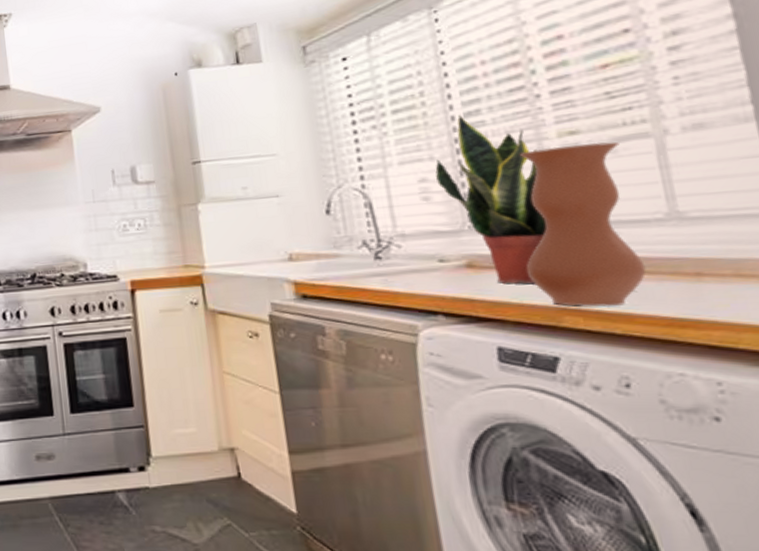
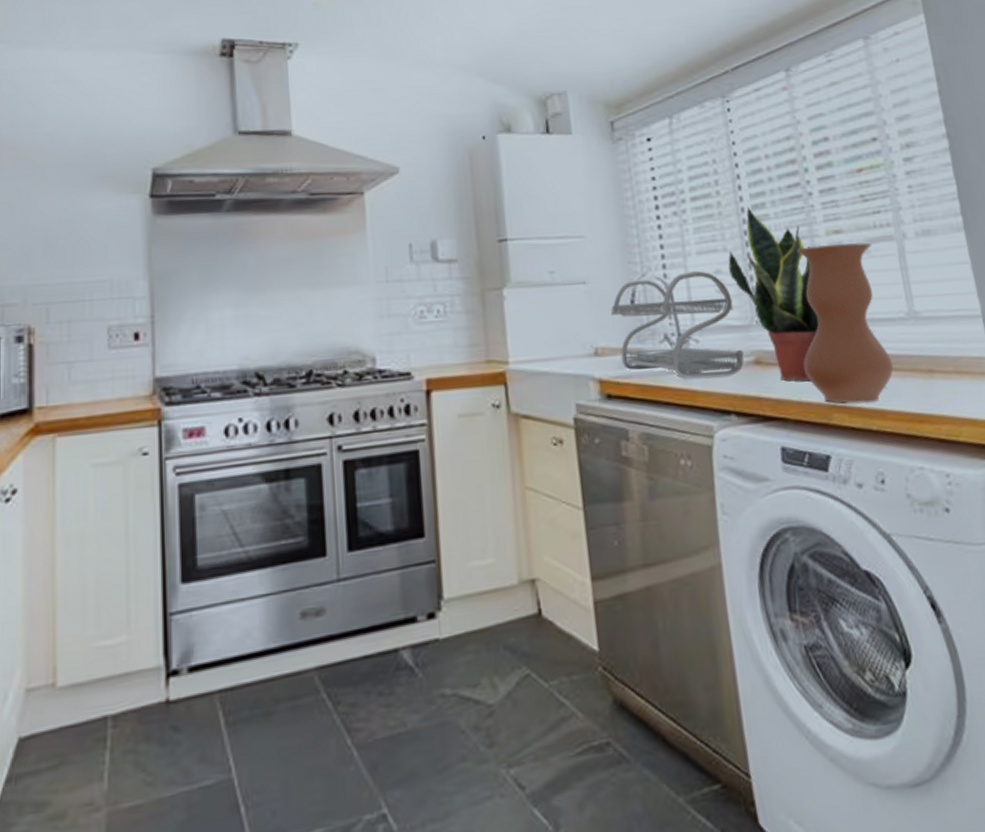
dish rack: none [305,180,454,282] -> present [611,270,745,380]

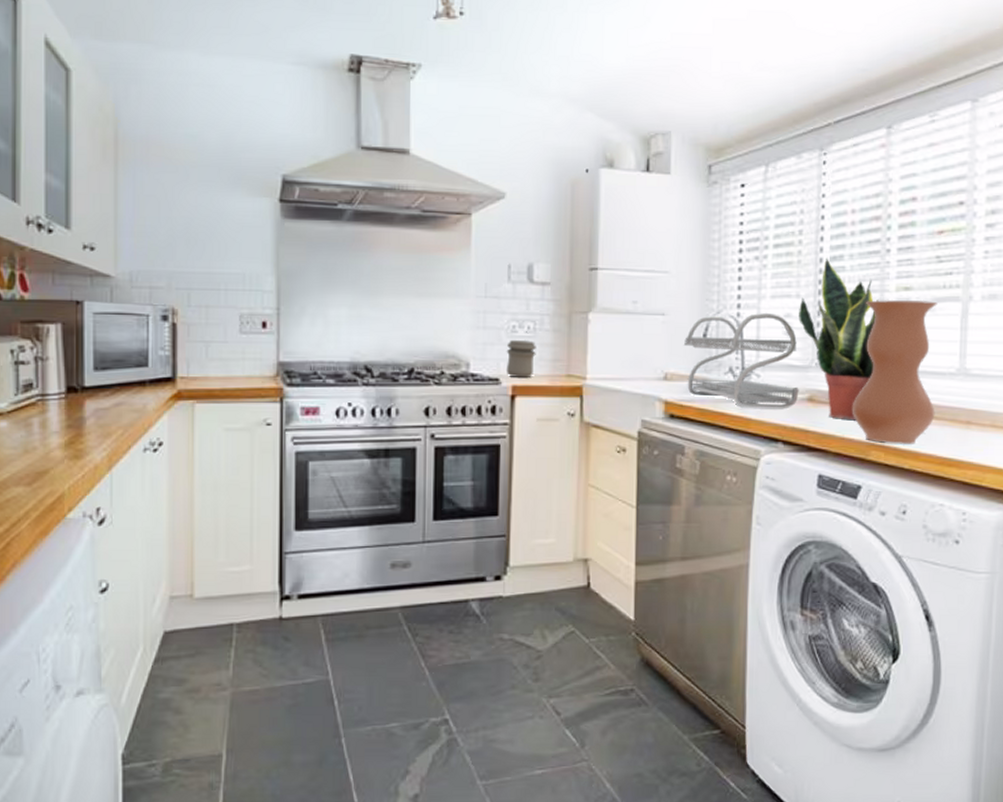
jar: none [415,326,450,369] -> present [506,340,536,377]

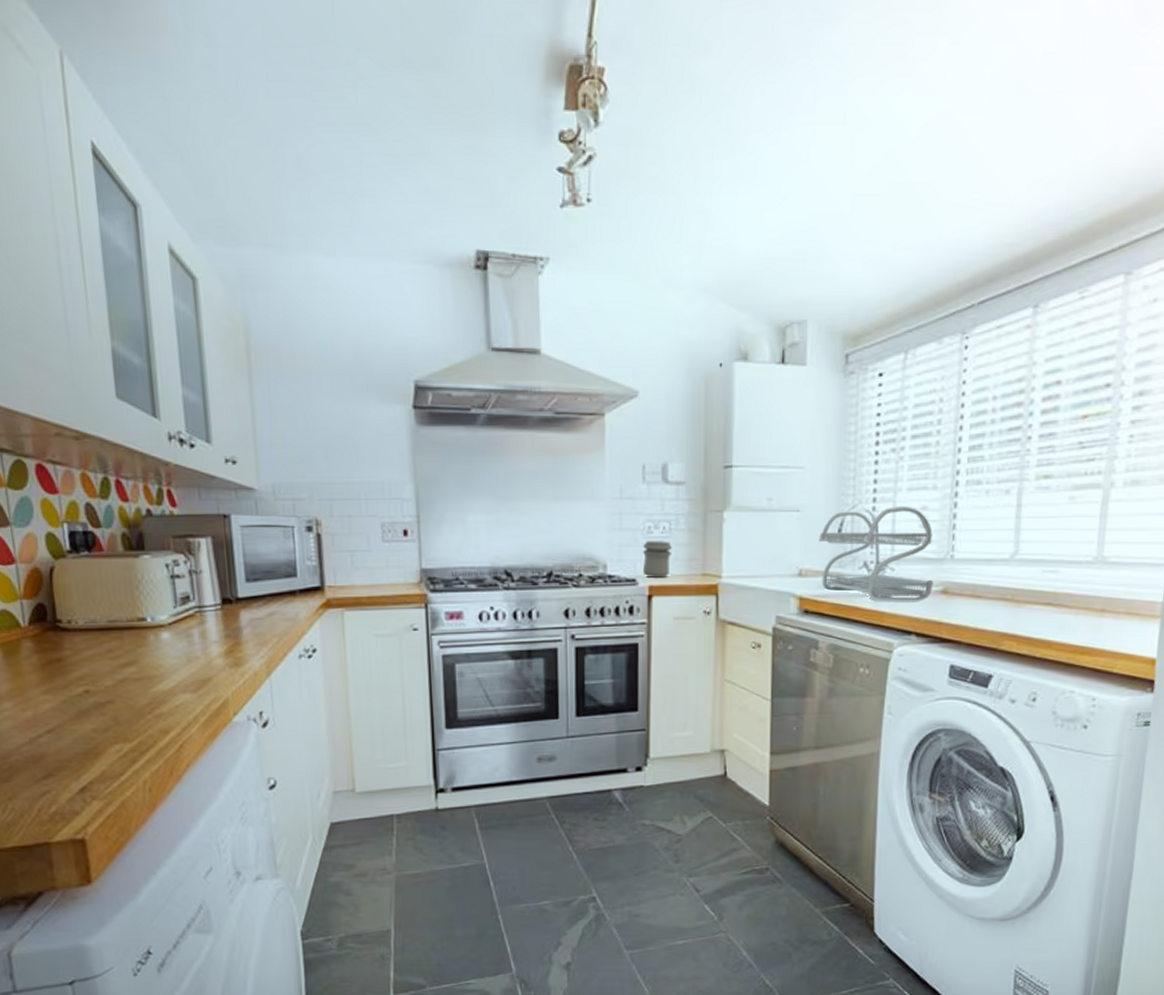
potted plant: present [799,257,879,421] -> none [935,447,1018,612]
vase: present [852,299,938,444] -> none [985,488,1078,634]

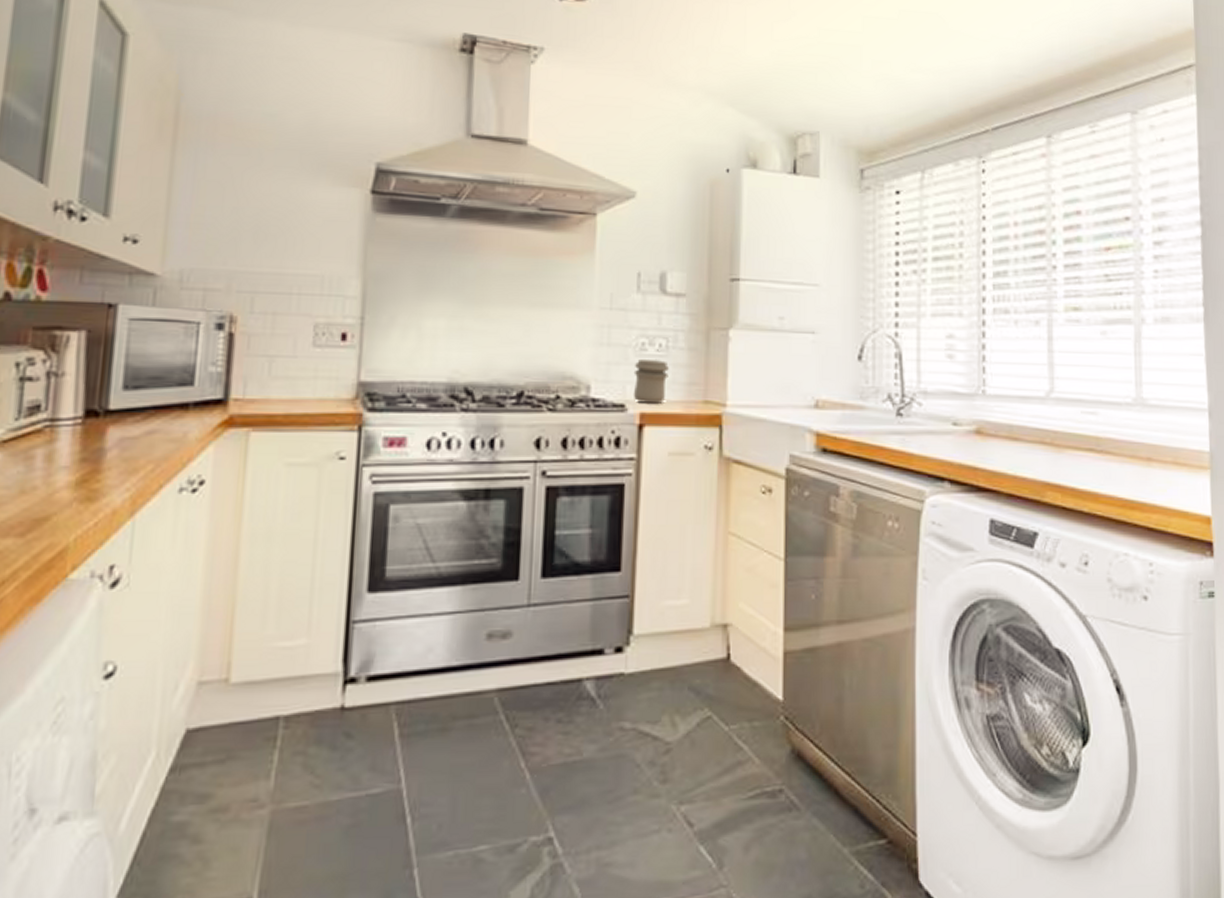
dish rack: present [819,505,933,603] -> none [837,332,965,443]

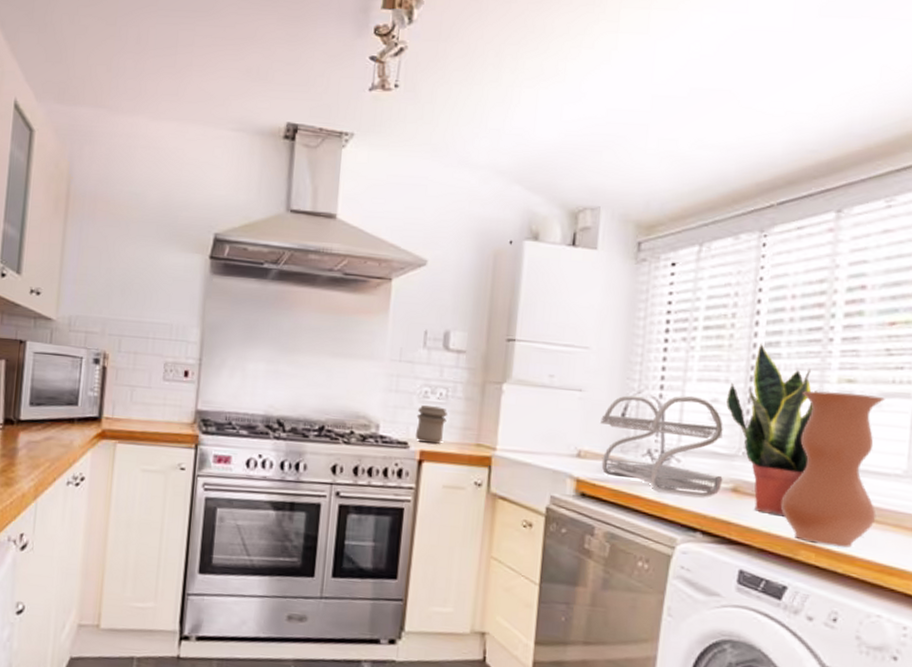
dish rack: none [837,332,965,443] -> present [601,395,723,498]
potted plant: none [962,273,1047,457] -> present [726,343,818,517]
vase: none [1023,320,1113,484] -> present [780,391,885,548]

